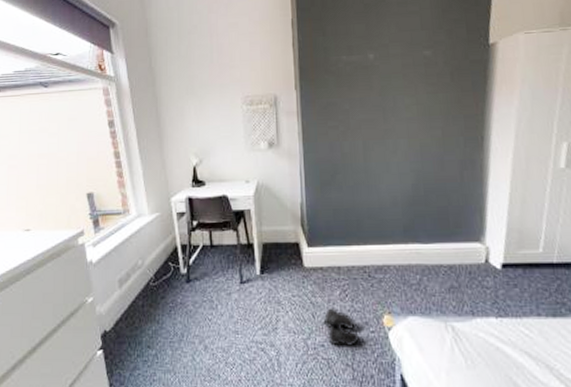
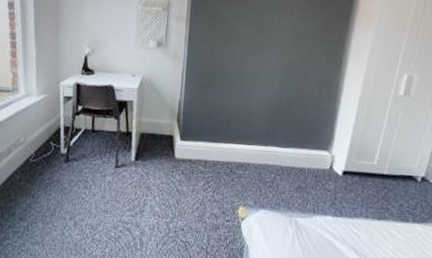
boots: present [321,308,359,347] -> none [184,196,216,233]

